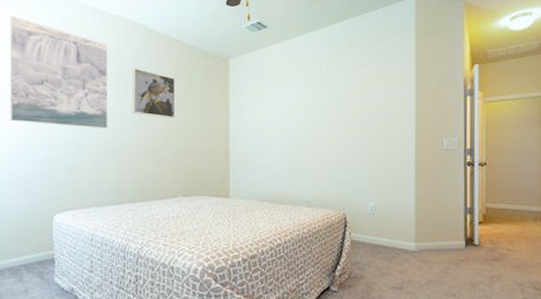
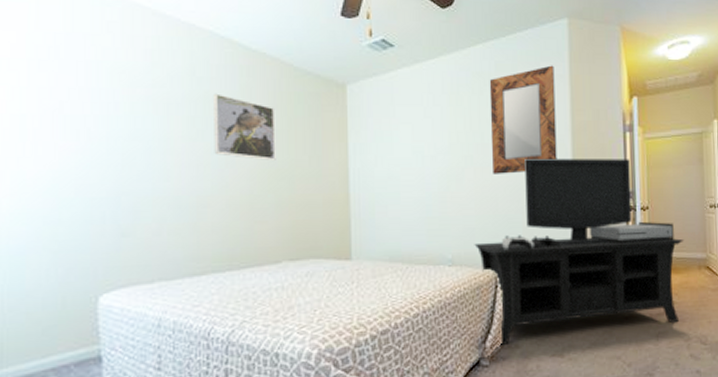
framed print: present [10,16,108,128] -> none [21,17,180,174]
media console: none [328,118,521,275] -> present [474,158,684,345]
home mirror: none [344,39,402,132] -> present [489,65,557,174]

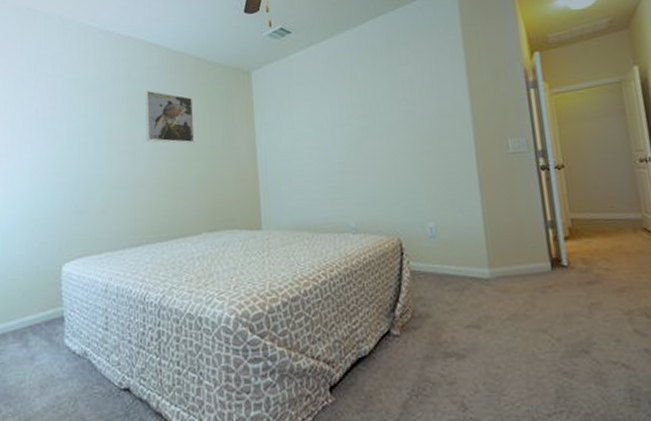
media console: present [474,158,684,345] -> none [376,116,615,314]
home mirror: present [489,65,557,174] -> none [381,31,456,142]

